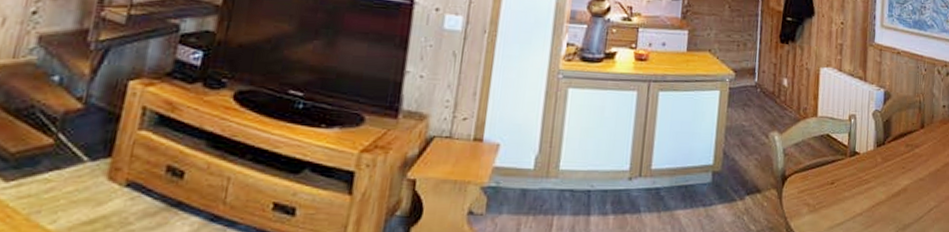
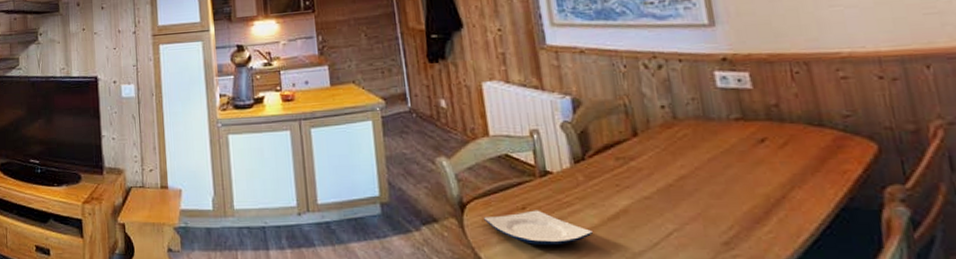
plate: none [799,185,879,216] -> present [483,210,593,245]

